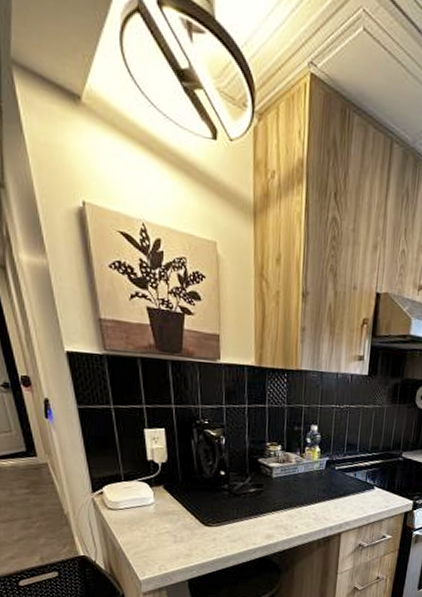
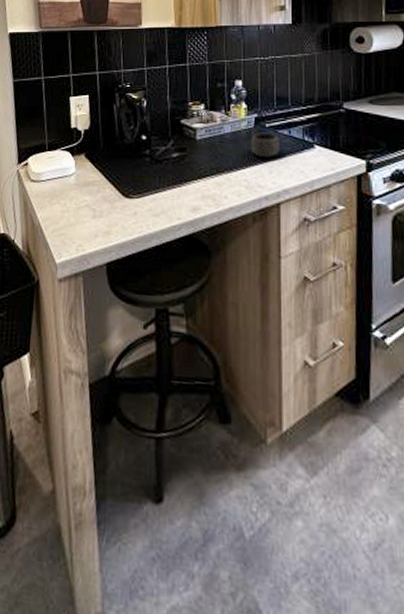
mug: none [320,473,346,496] -> present [250,132,279,159]

